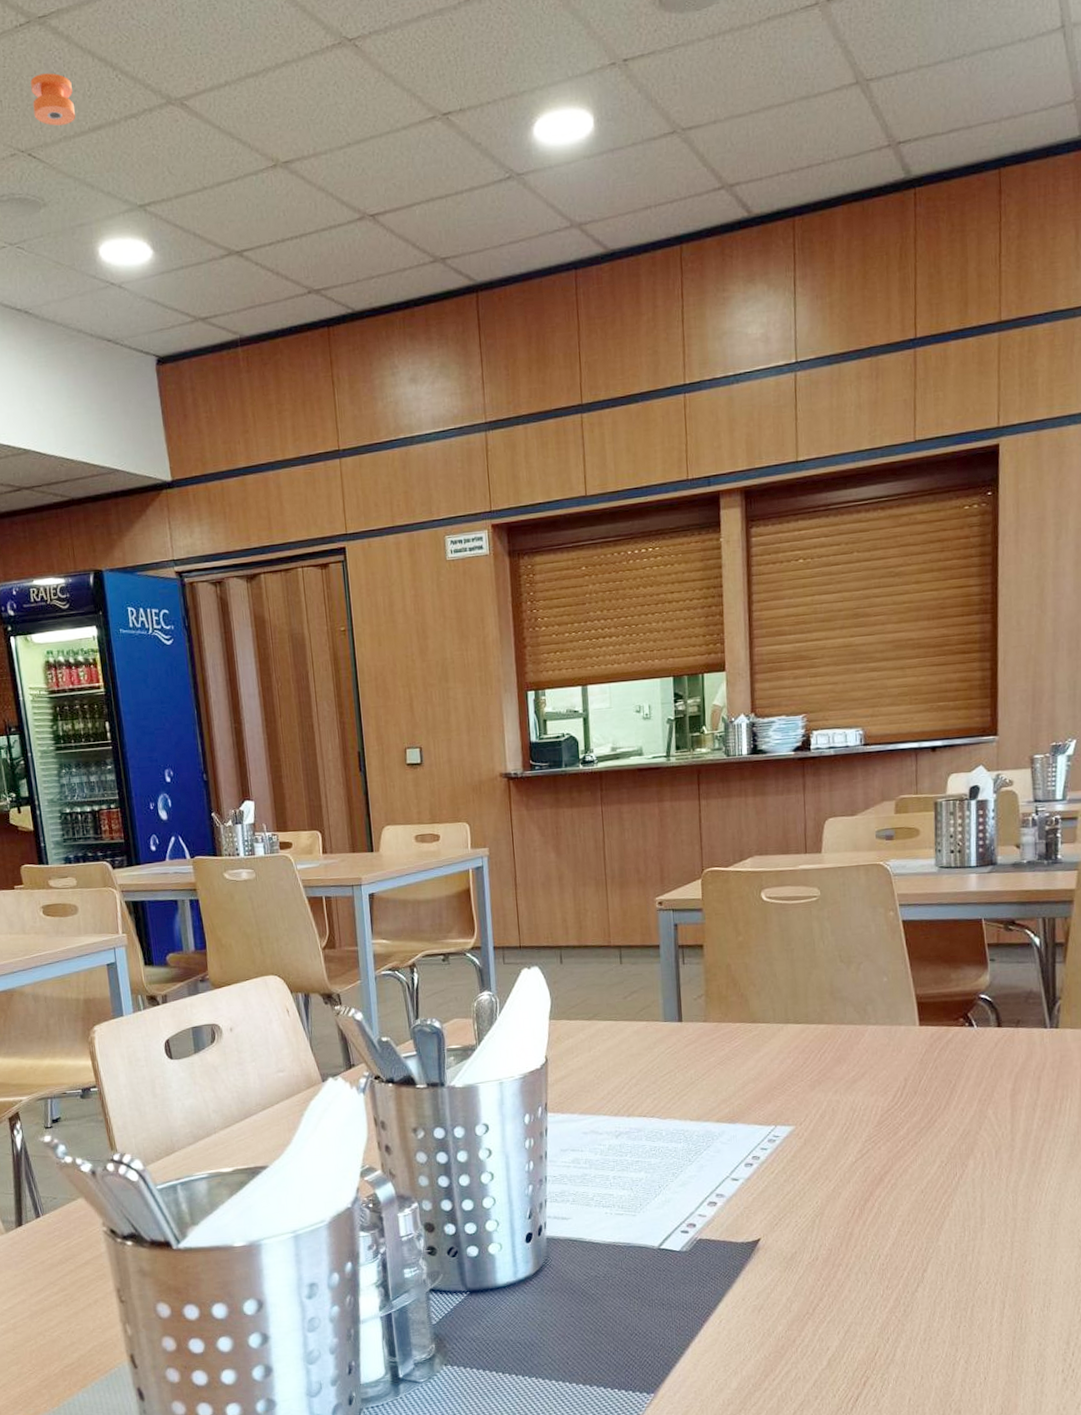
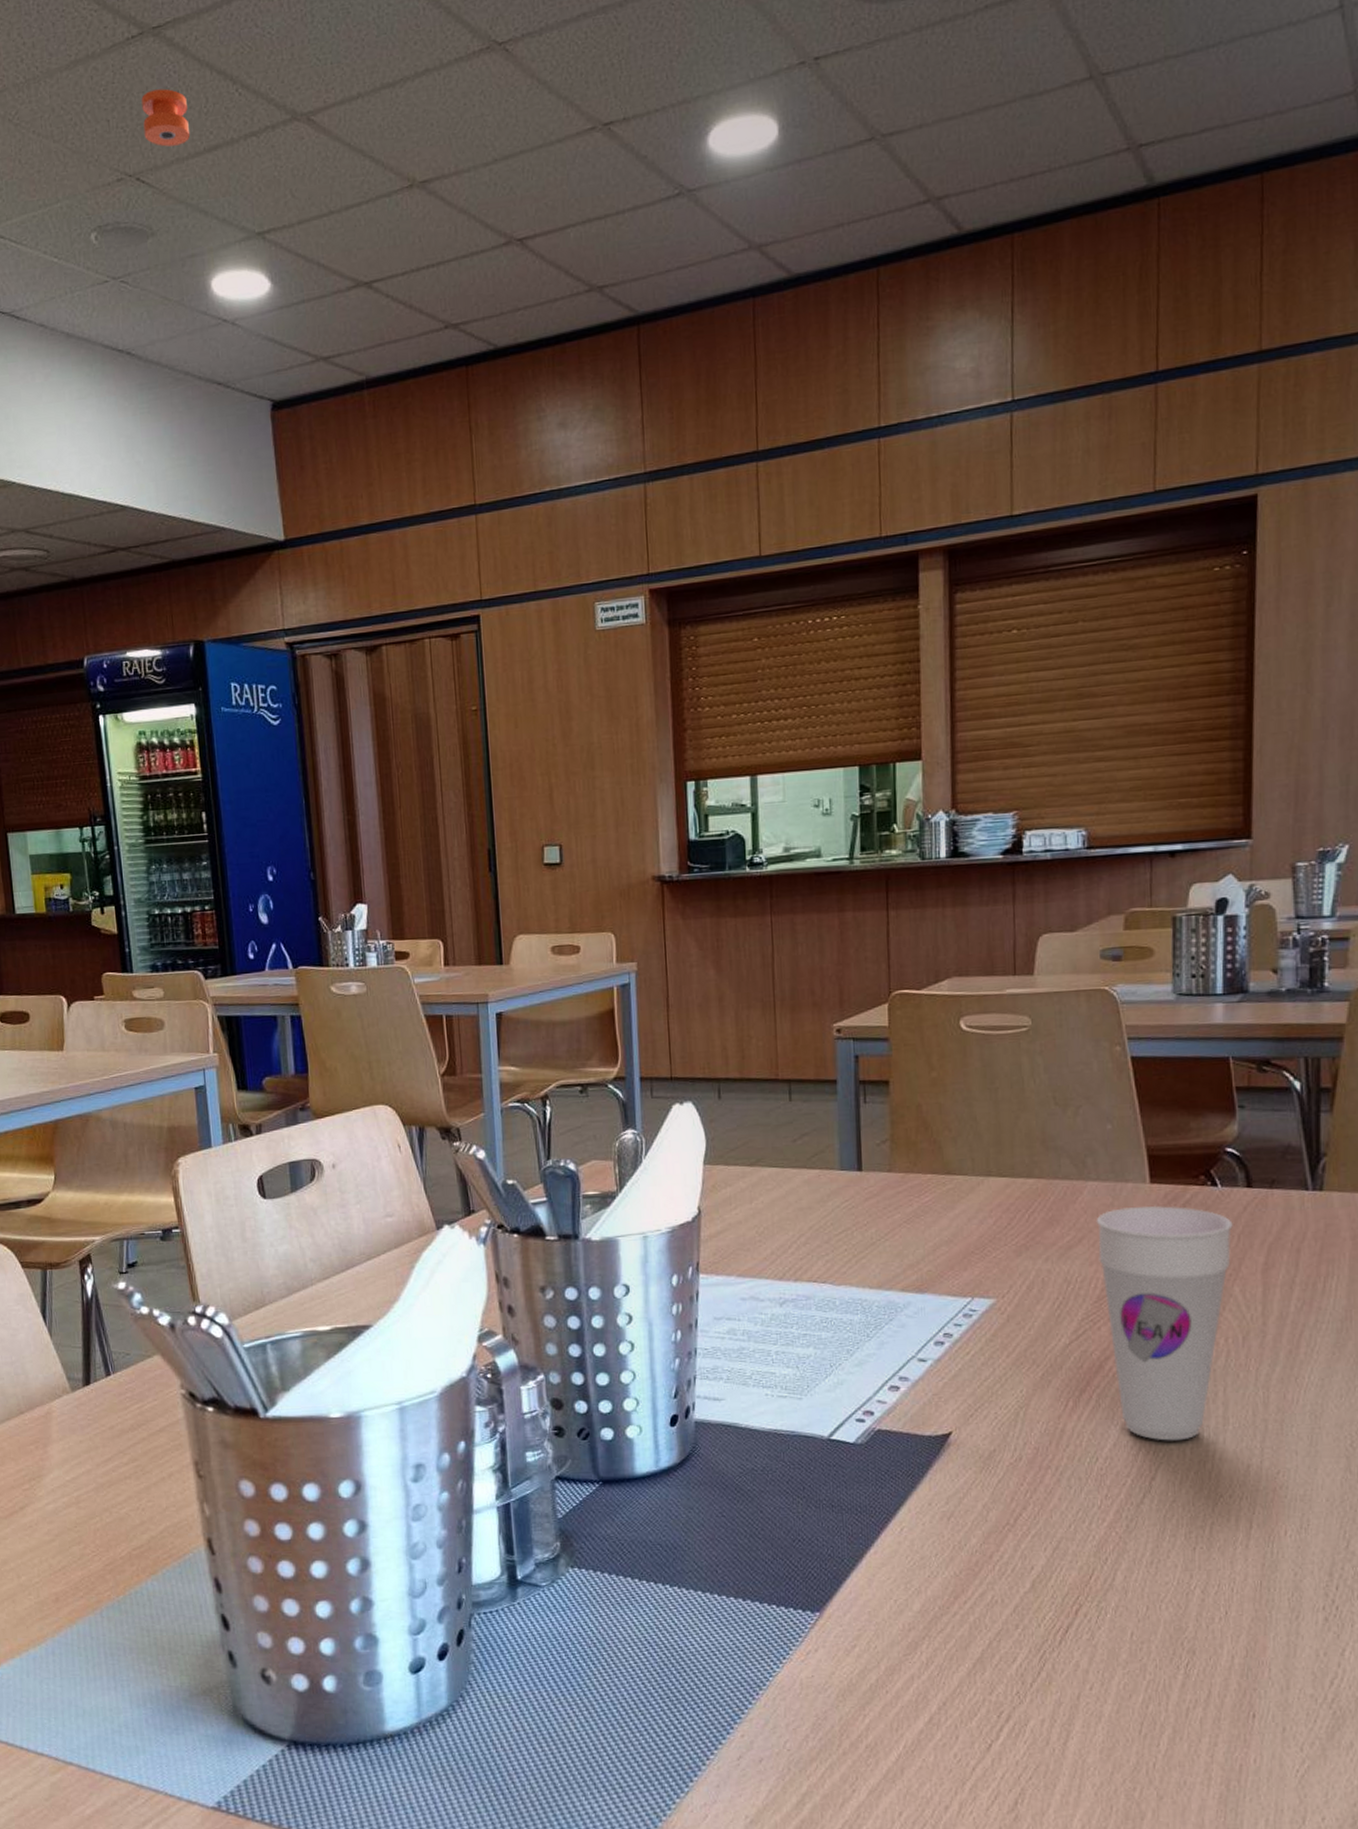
cup: none [875,1044,987,1239] -> present [1096,1205,1233,1441]

